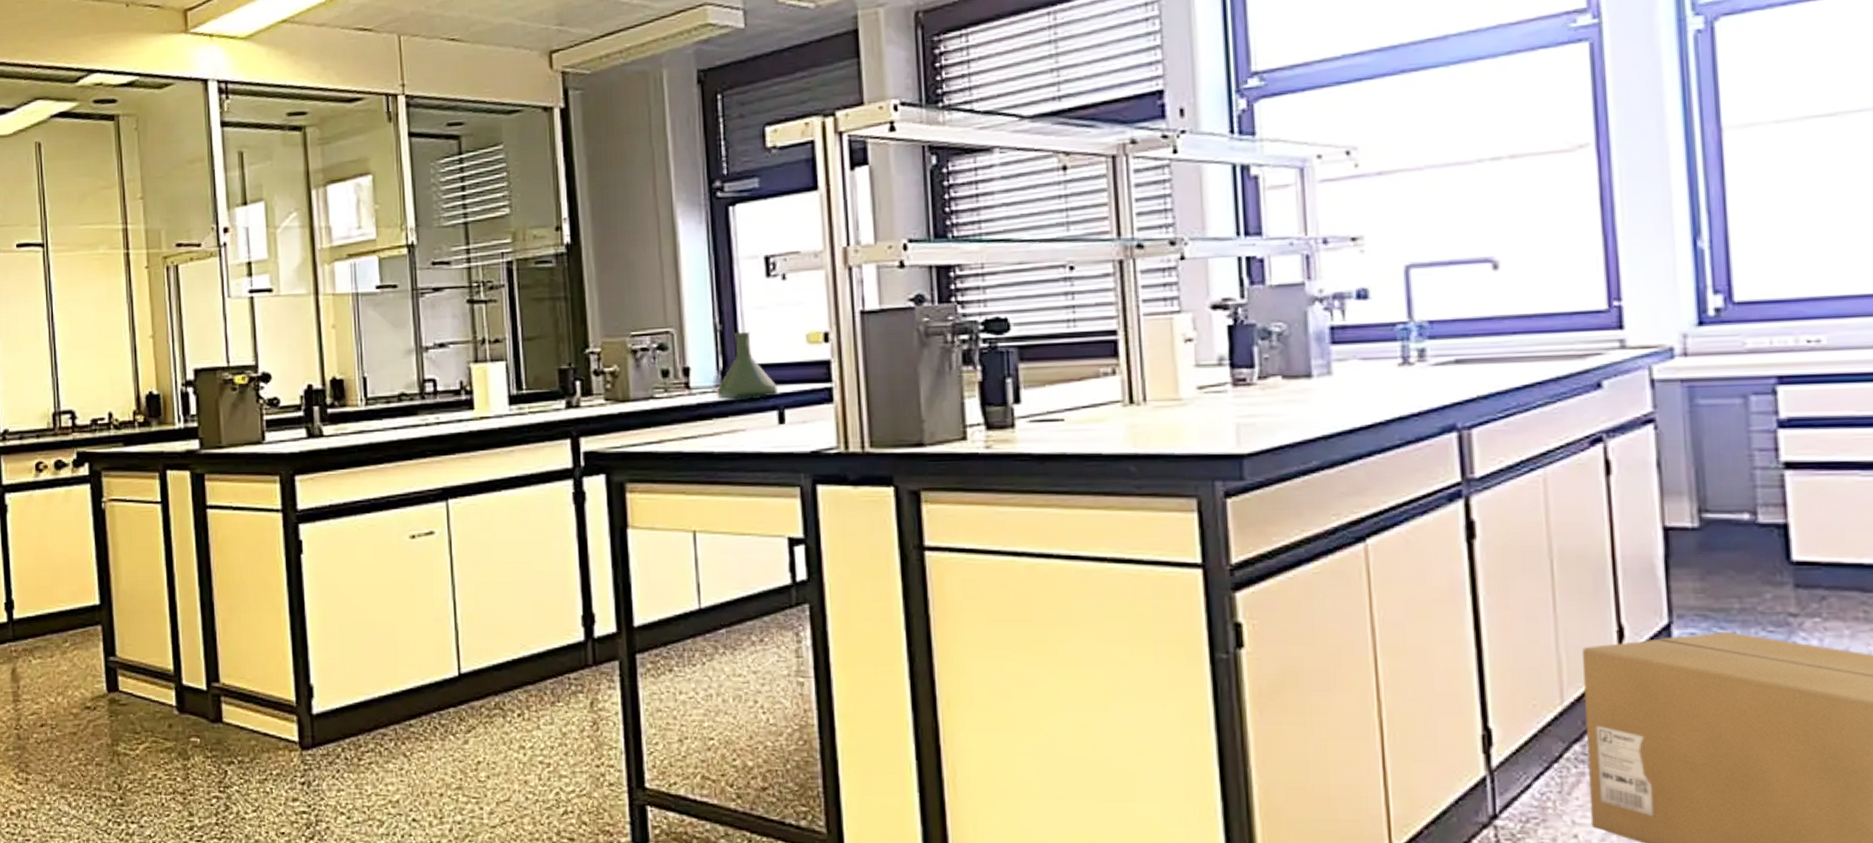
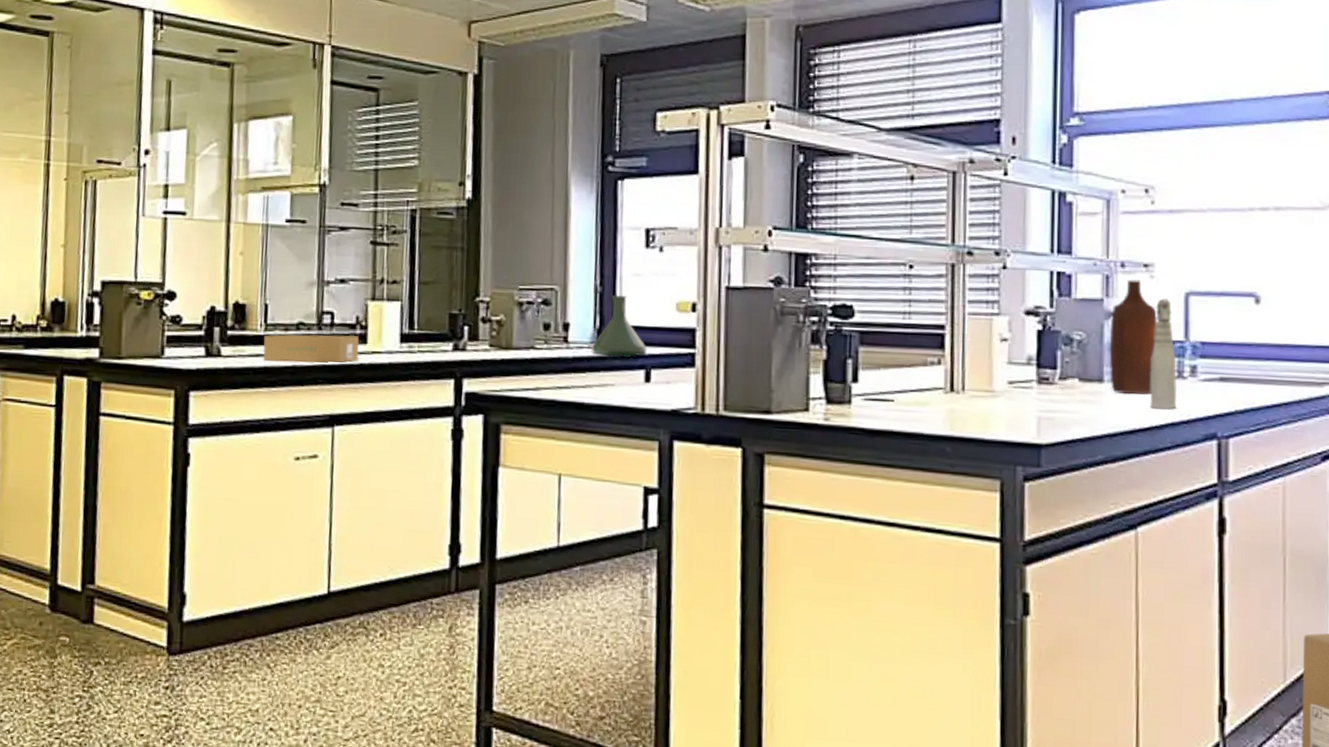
box: none [365,401,467,438] -> present [263,334,359,363]
bottle: none [1314,256,1373,389] -> present [1109,279,1157,395]
spray bottle: none [1368,275,1403,403] -> present [1149,298,1177,410]

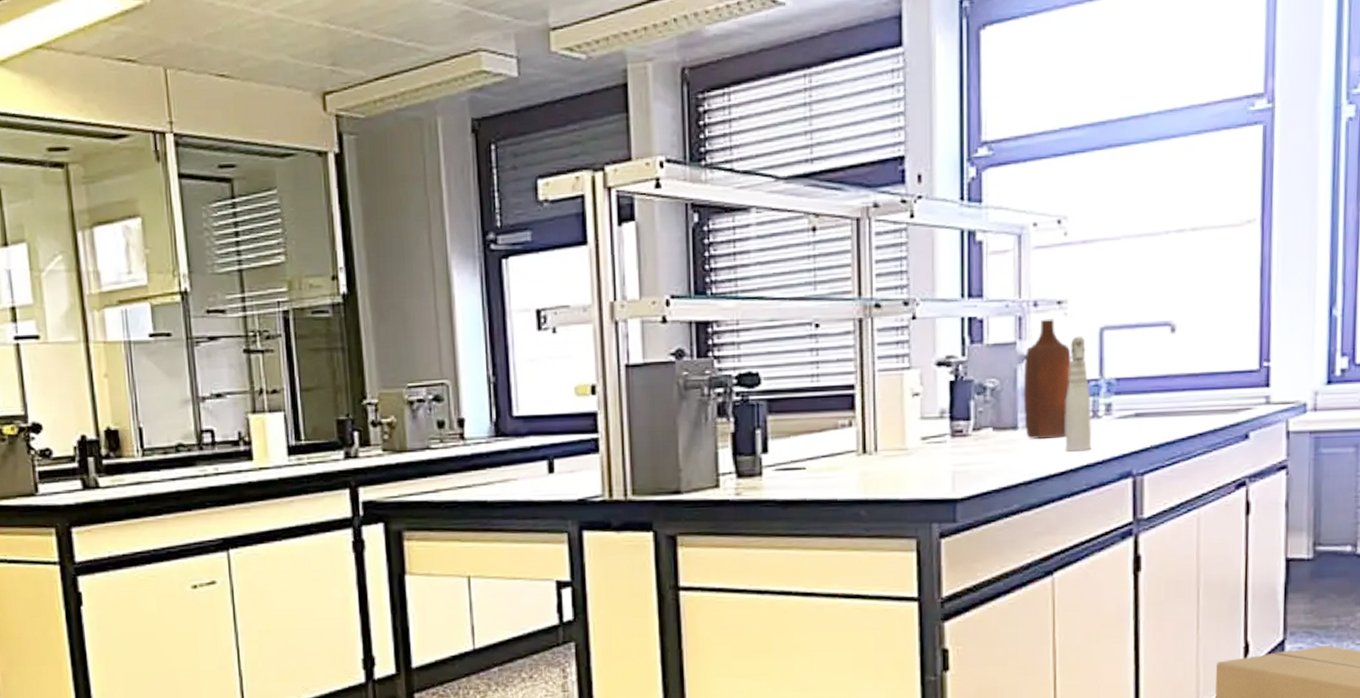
box: present [263,334,359,363] -> none [142,452,246,489]
flask: present [592,294,646,356] -> none [490,383,547,451]

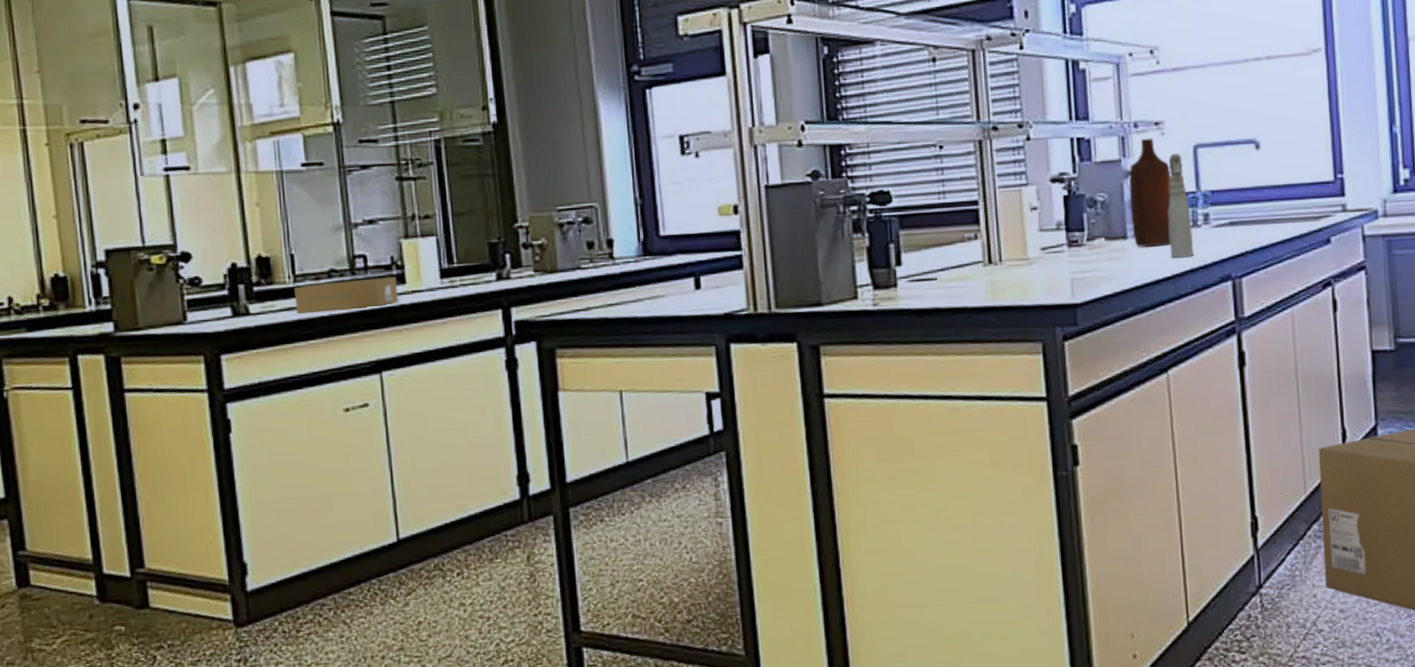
box: none [142,452,246,489] -> present [293,276,399,314]

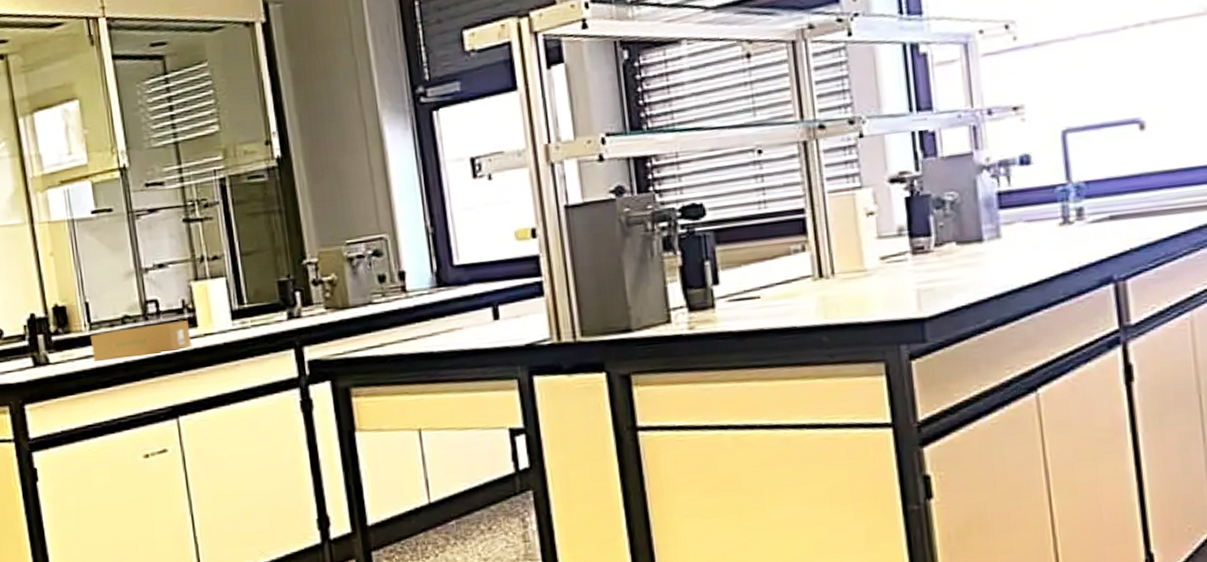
bottle: present [1128,138,1171,248] -> none [982,125,1036,251]
spray bottle: present [1168,153,1193,258] -> none [1031,141,1065,261]

